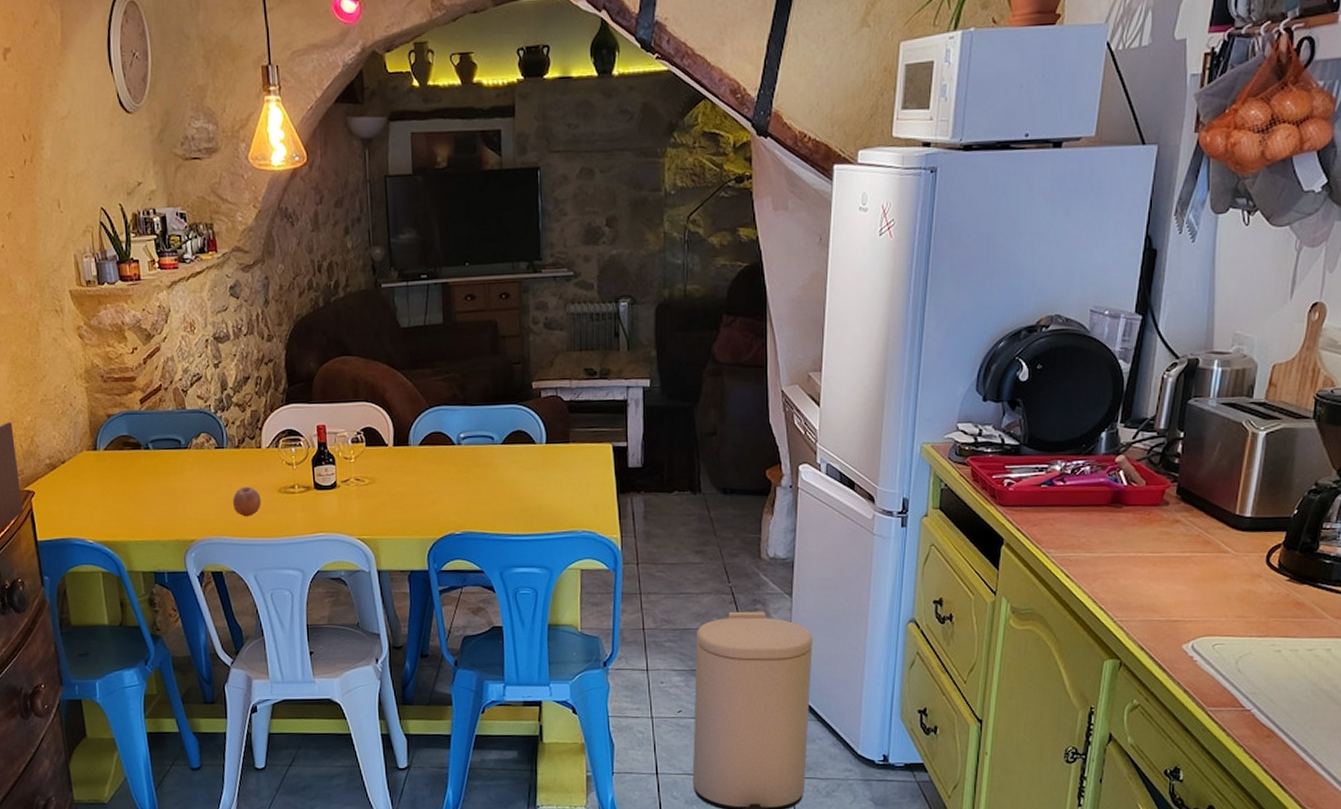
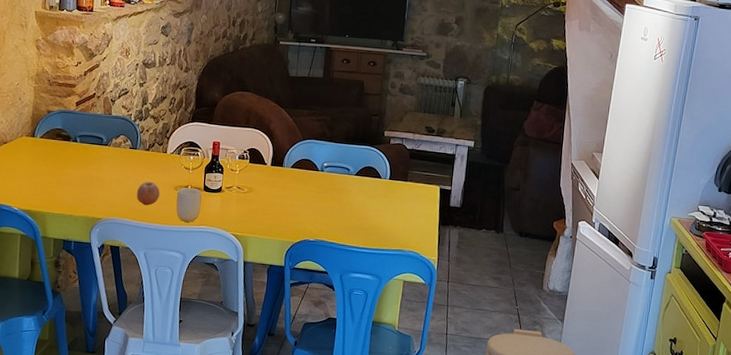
cup: none [282,488,314,531] -> present [176,188,202,222]

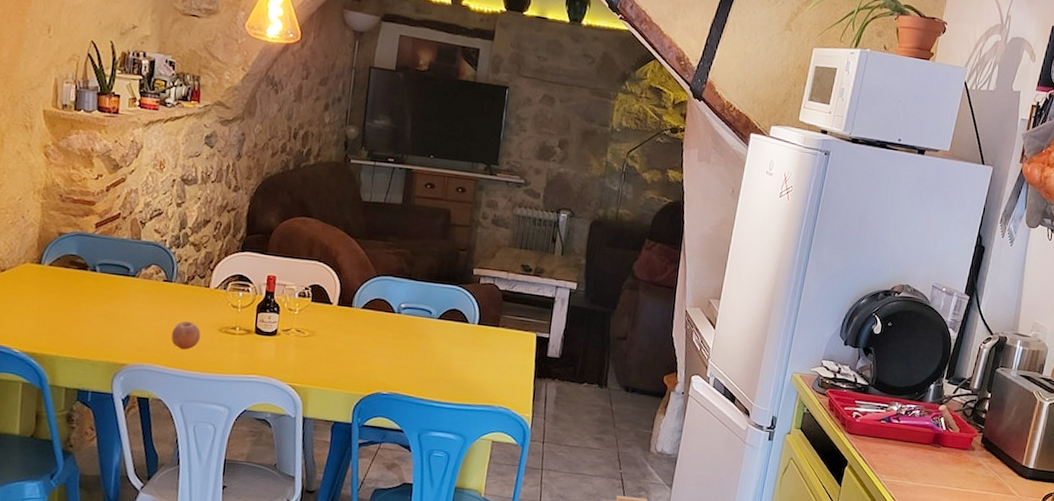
cup: present [176,188,202,222] -> none [220,329,253,371]

